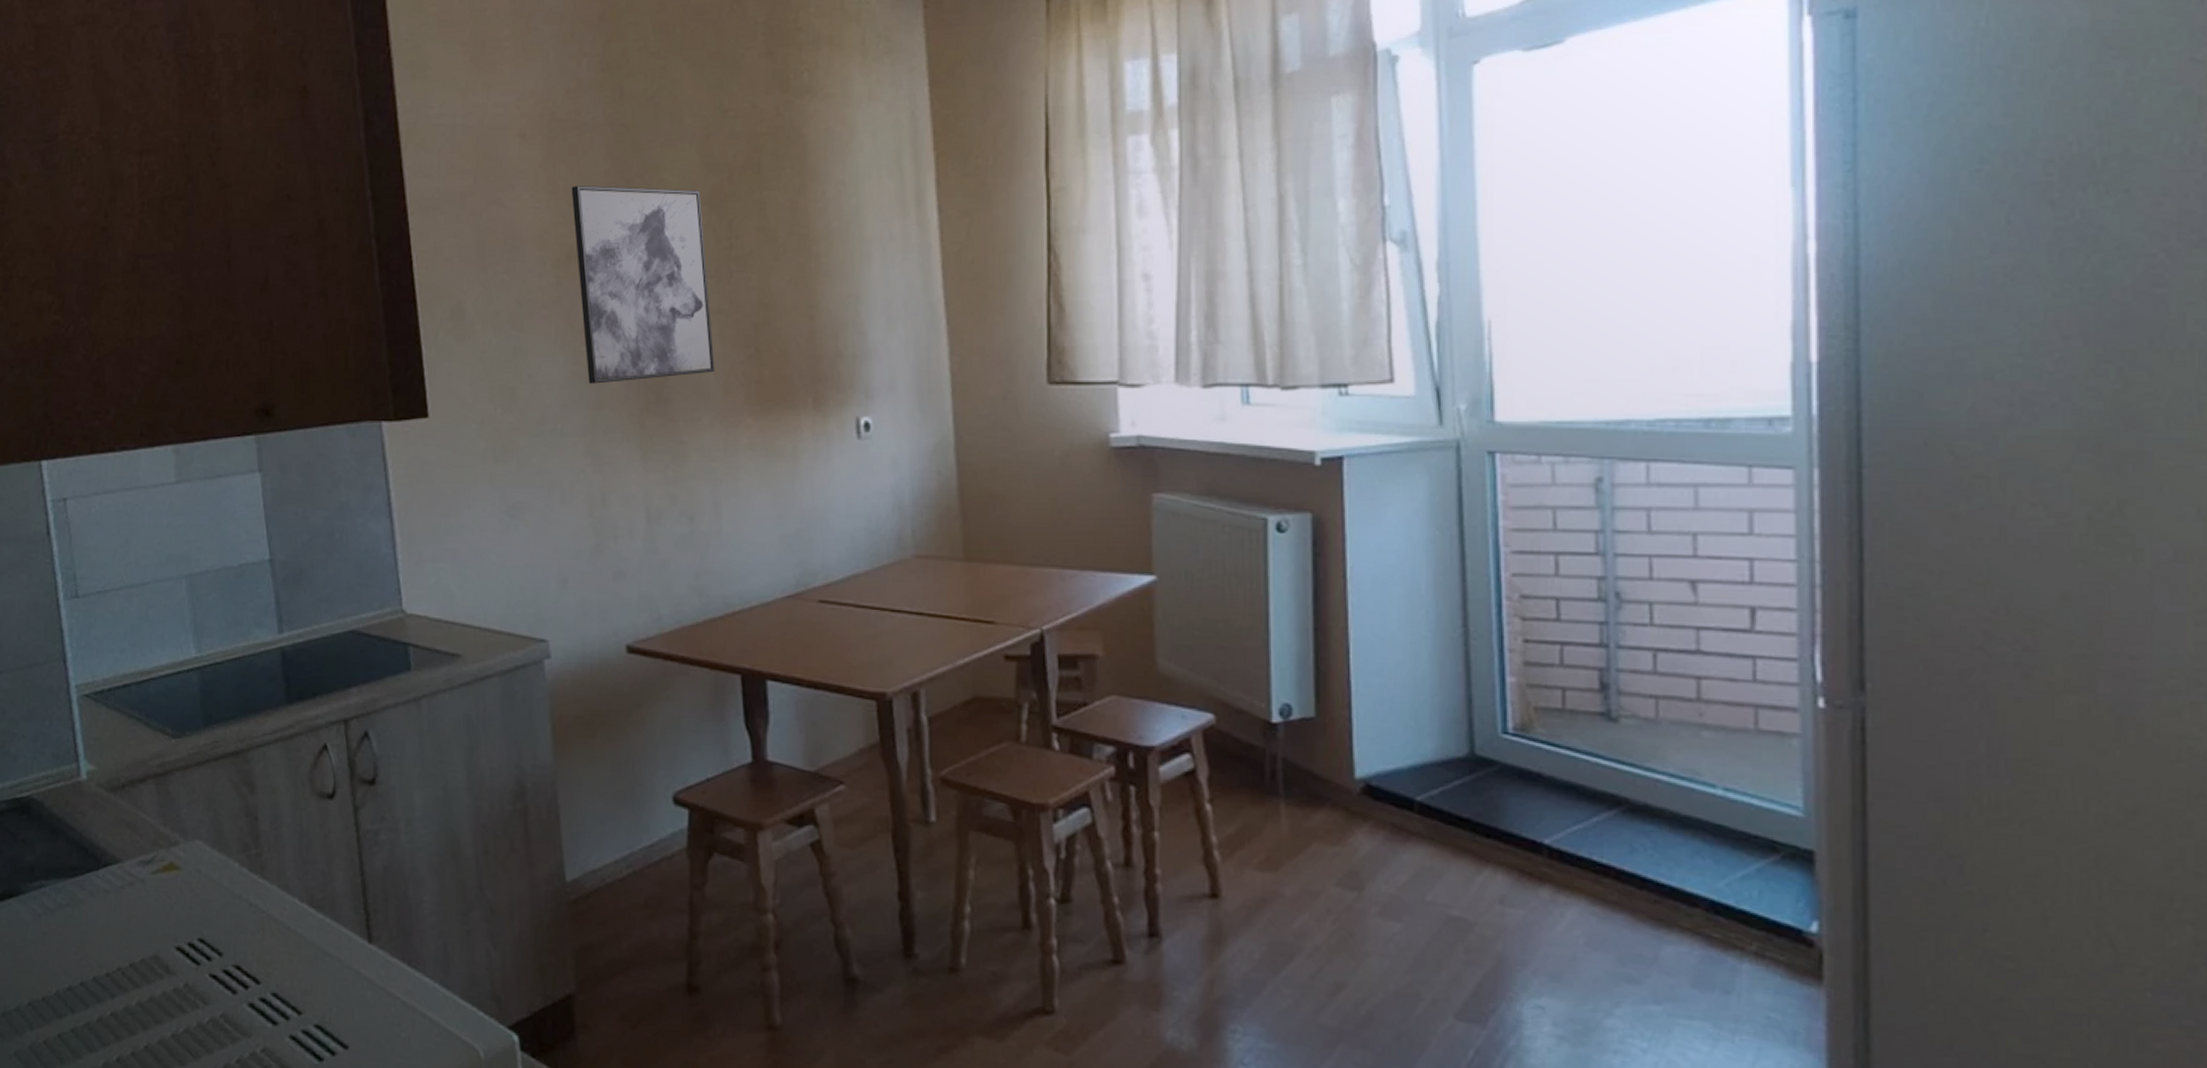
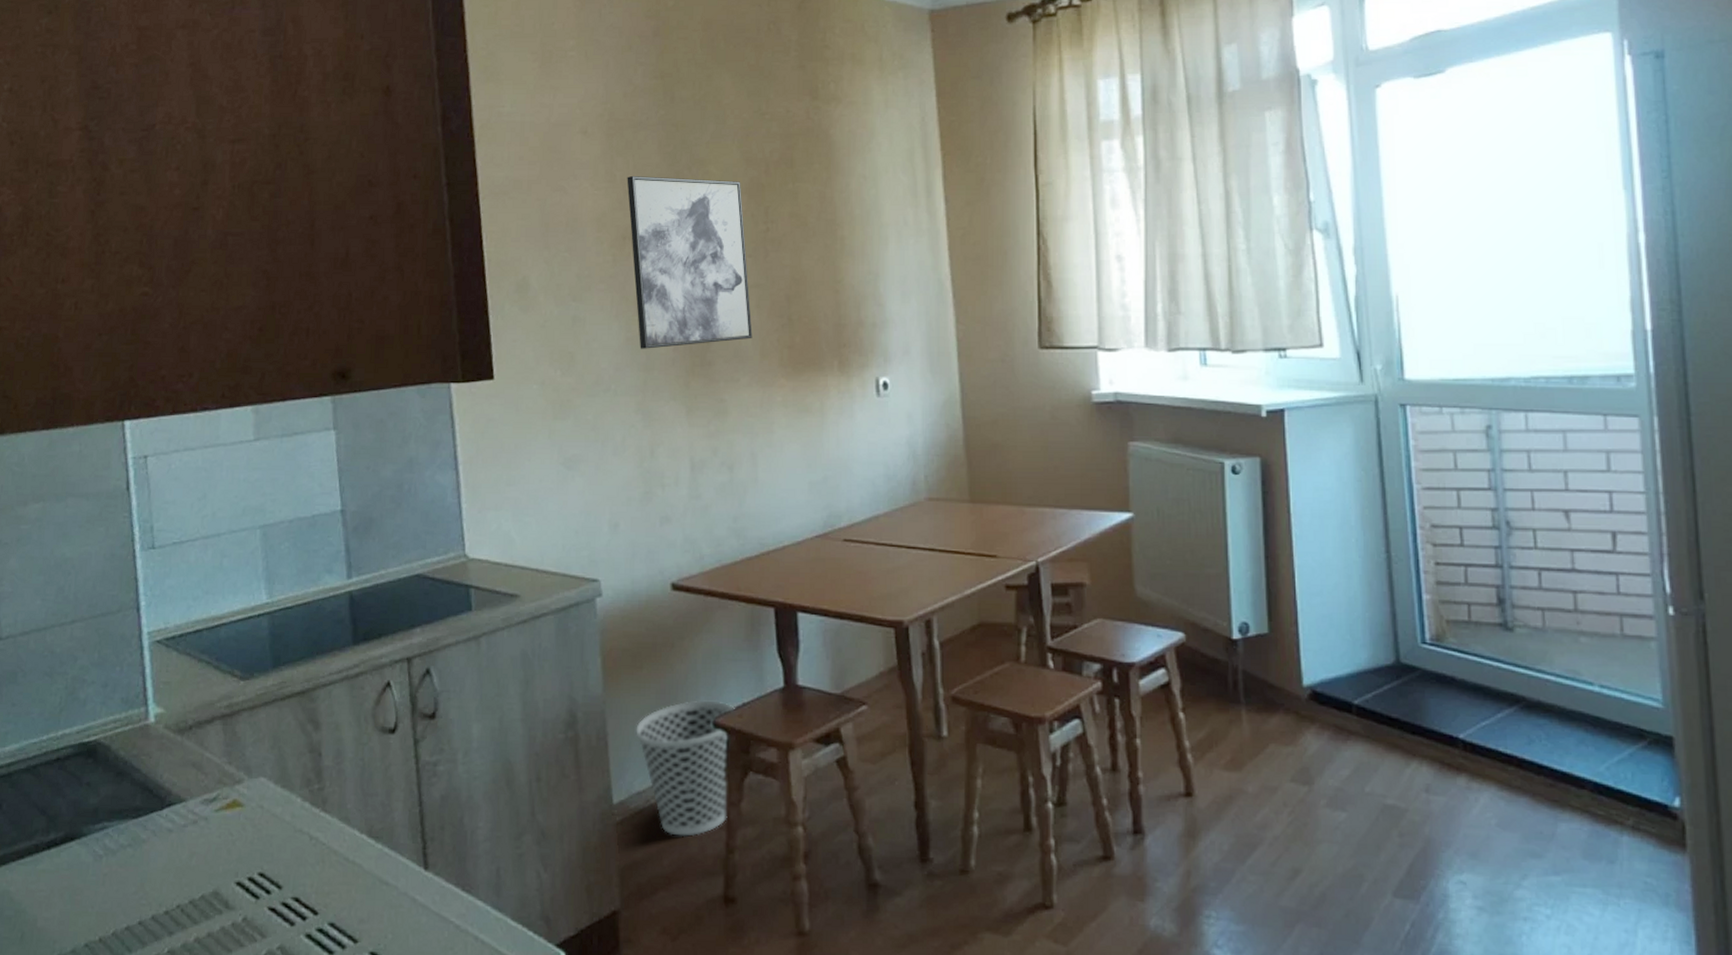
wastebasket: none [589,774,698,919] -> present [636,700,735,836]

